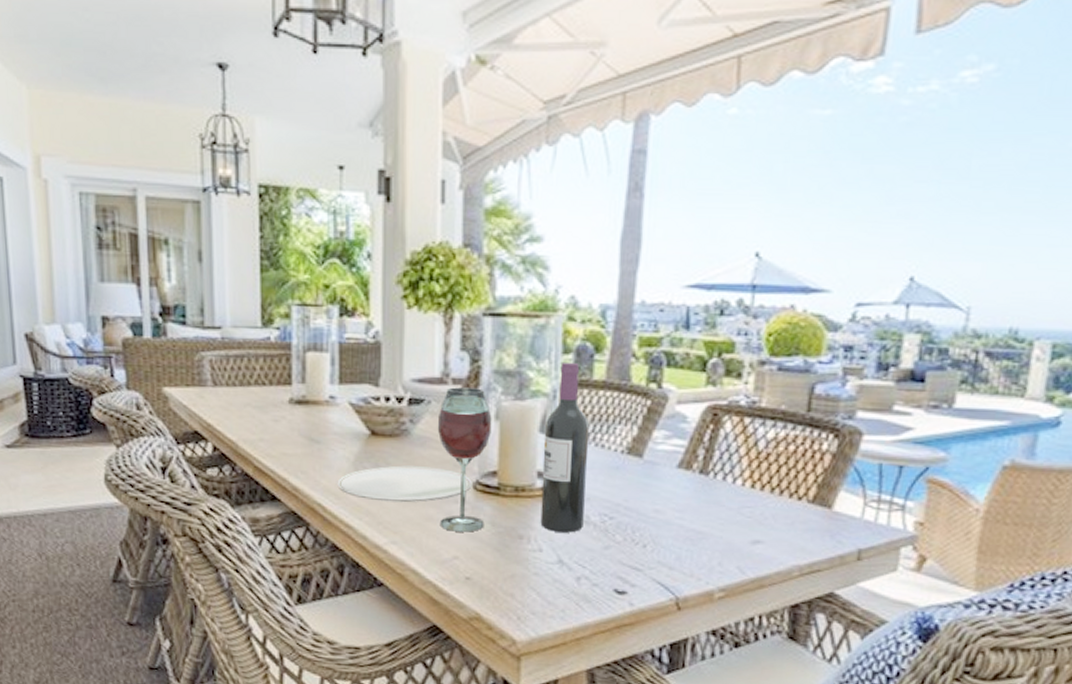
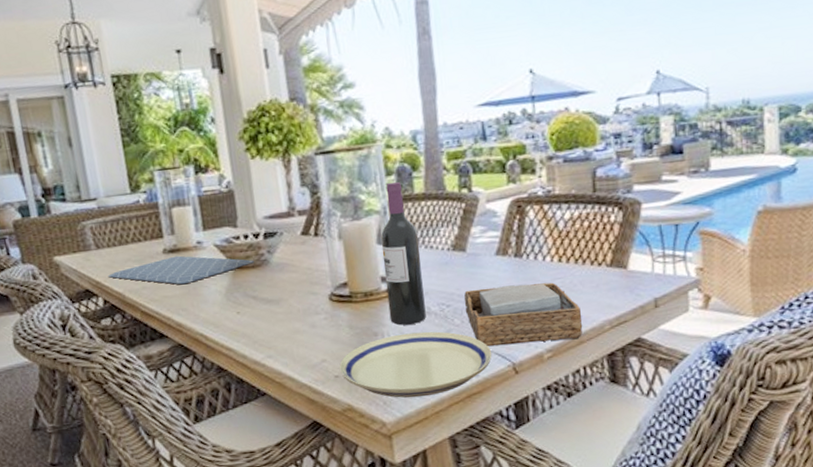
placemat: none [222,408,393,444] -> present [108,255,255,285]
plate: present [337,465,472,503] -> none [214,287,328,324]
wineglass: present [437,387,492,532] -> none [291,215,344,339]
plate: none [473,541,654,619] -> present [339,331,492,398]
napkin holder: none [630,503,768,582] -> present [464,282,583,347]

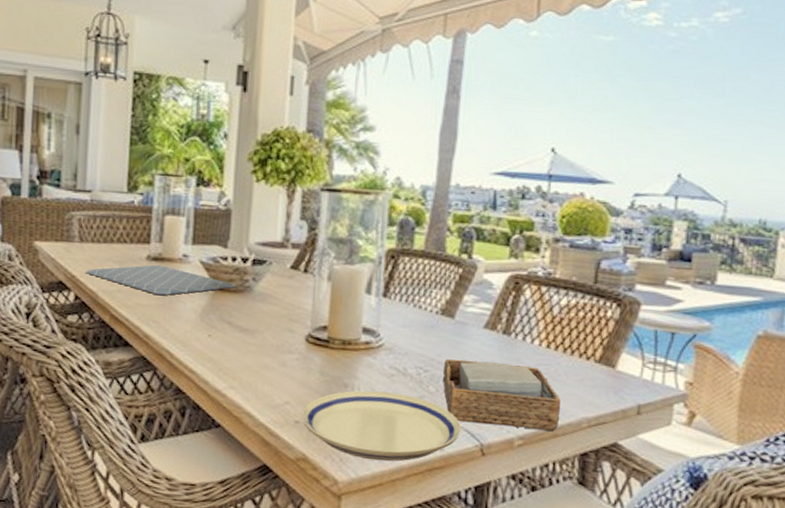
wine bottle: present [380,181,426,326] -> none [363,233,409,383]

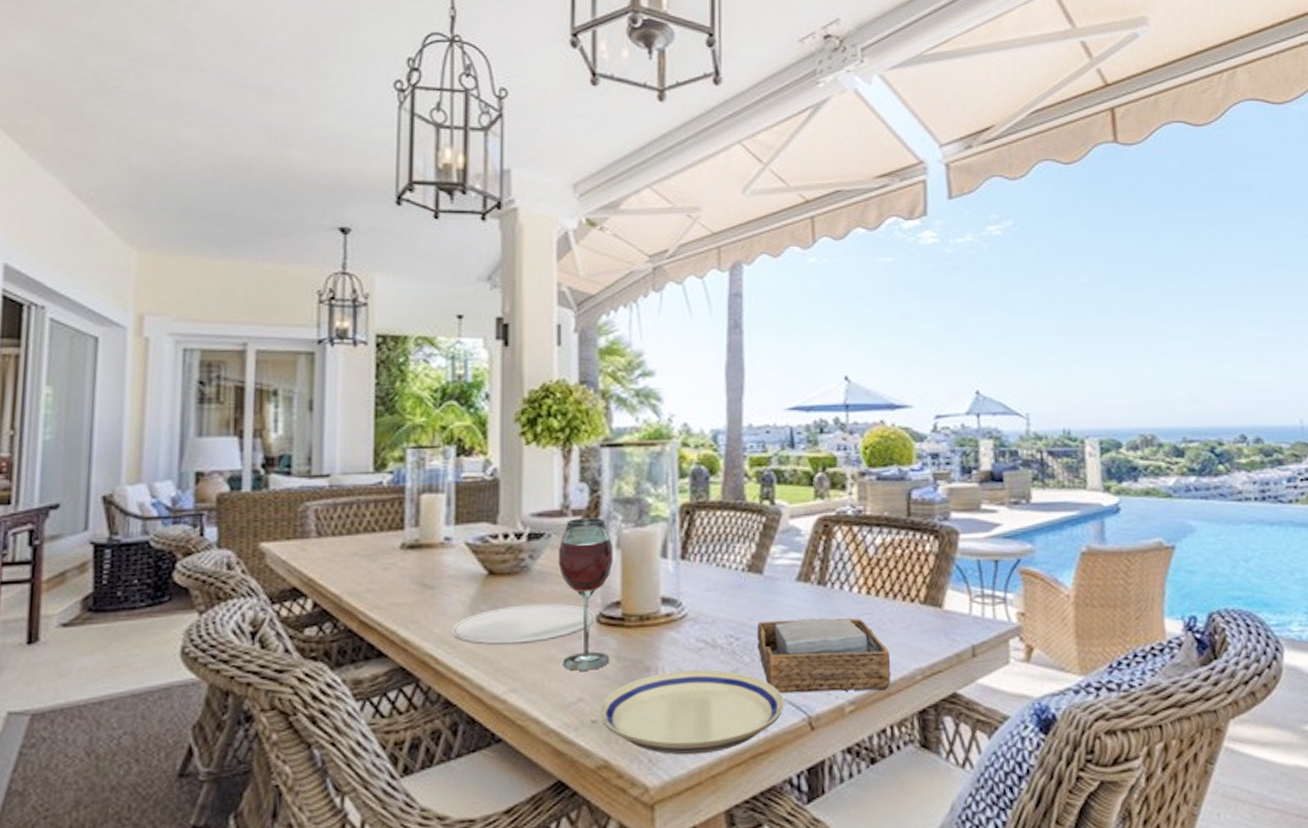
placemat: present [85,264,238,296] -> none [325,553,512,590]
plate: none [184,318,305,352] -> present [451,603,596,646]
wineglass: none [274,251,325,380] -> present [558,518,613,671]

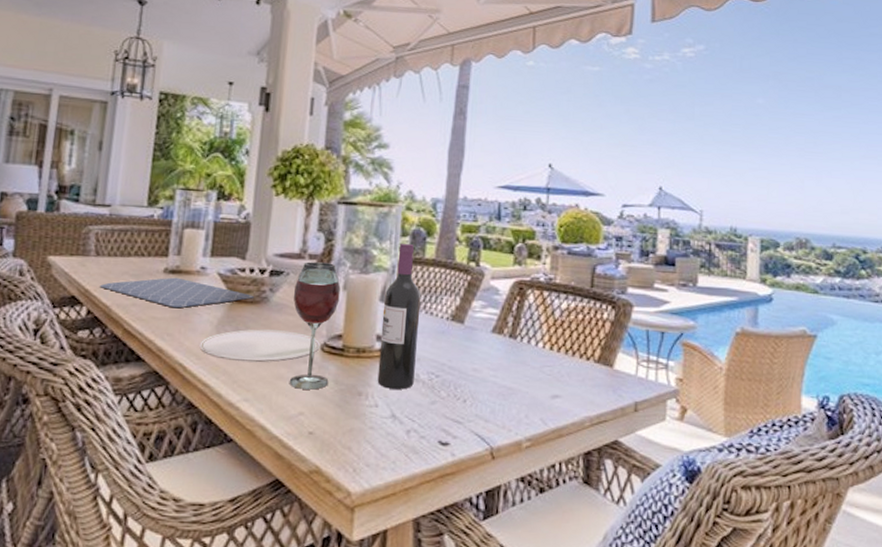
placemat: none [325,553,512,590] -> present [99,277,255,309]
plate: present [599,669,785,755] -> none [316,397,472,470]
wine bottle: none [665,485,711,660] -> present [377,243,421,390]
napkin holder: present [756,618,892,694] -> none [453,363,565,432]

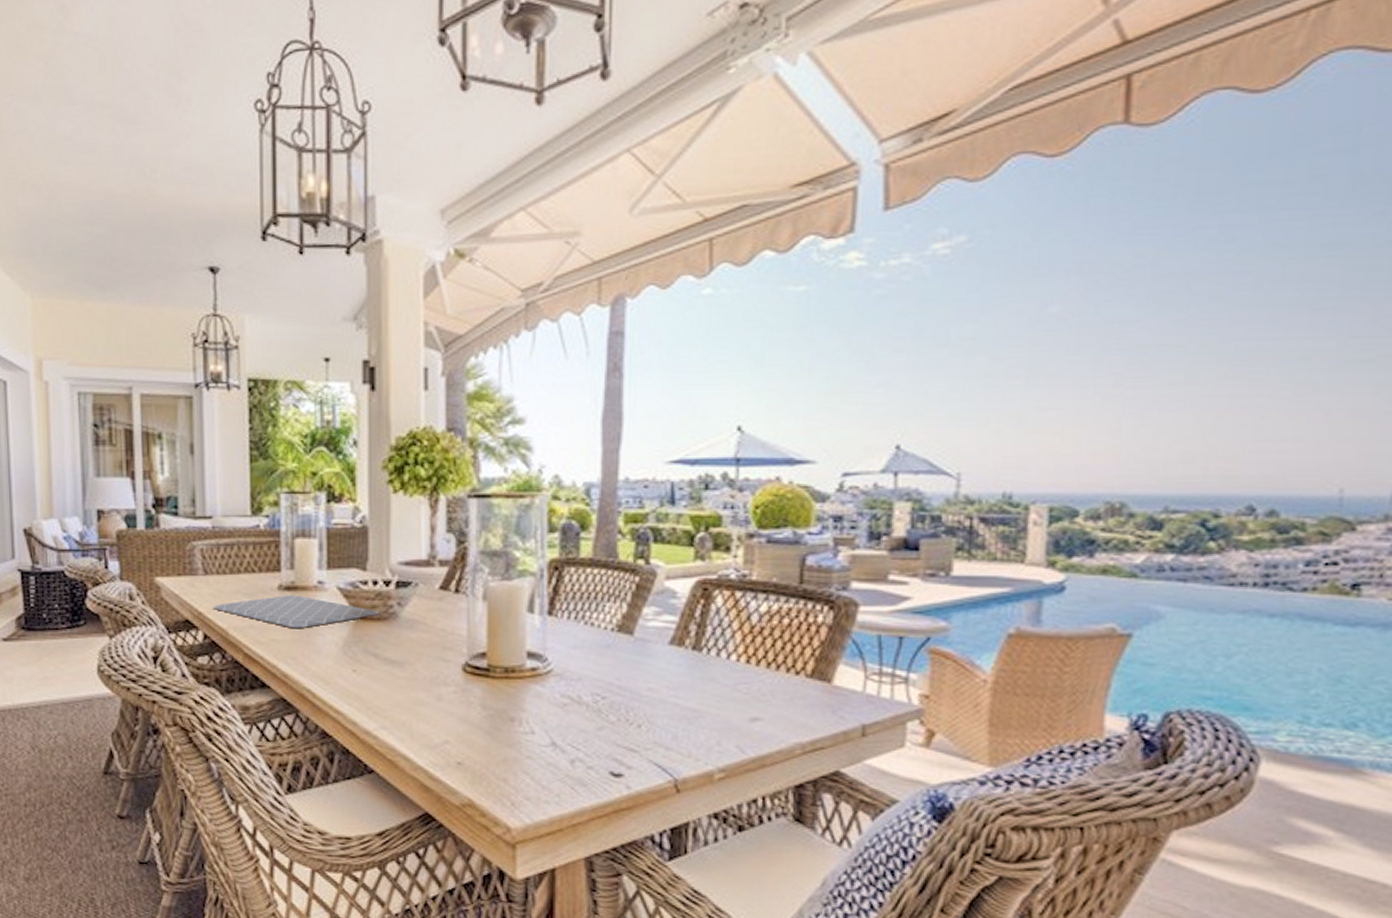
plate: present [199,329,321,363] -> none [326,649,462,687]
wineglass: present [289,262,341,390] -> none [425,569,480,716]
wine bottle: present [377,243,421,390] -> none [532,540,578,714]

